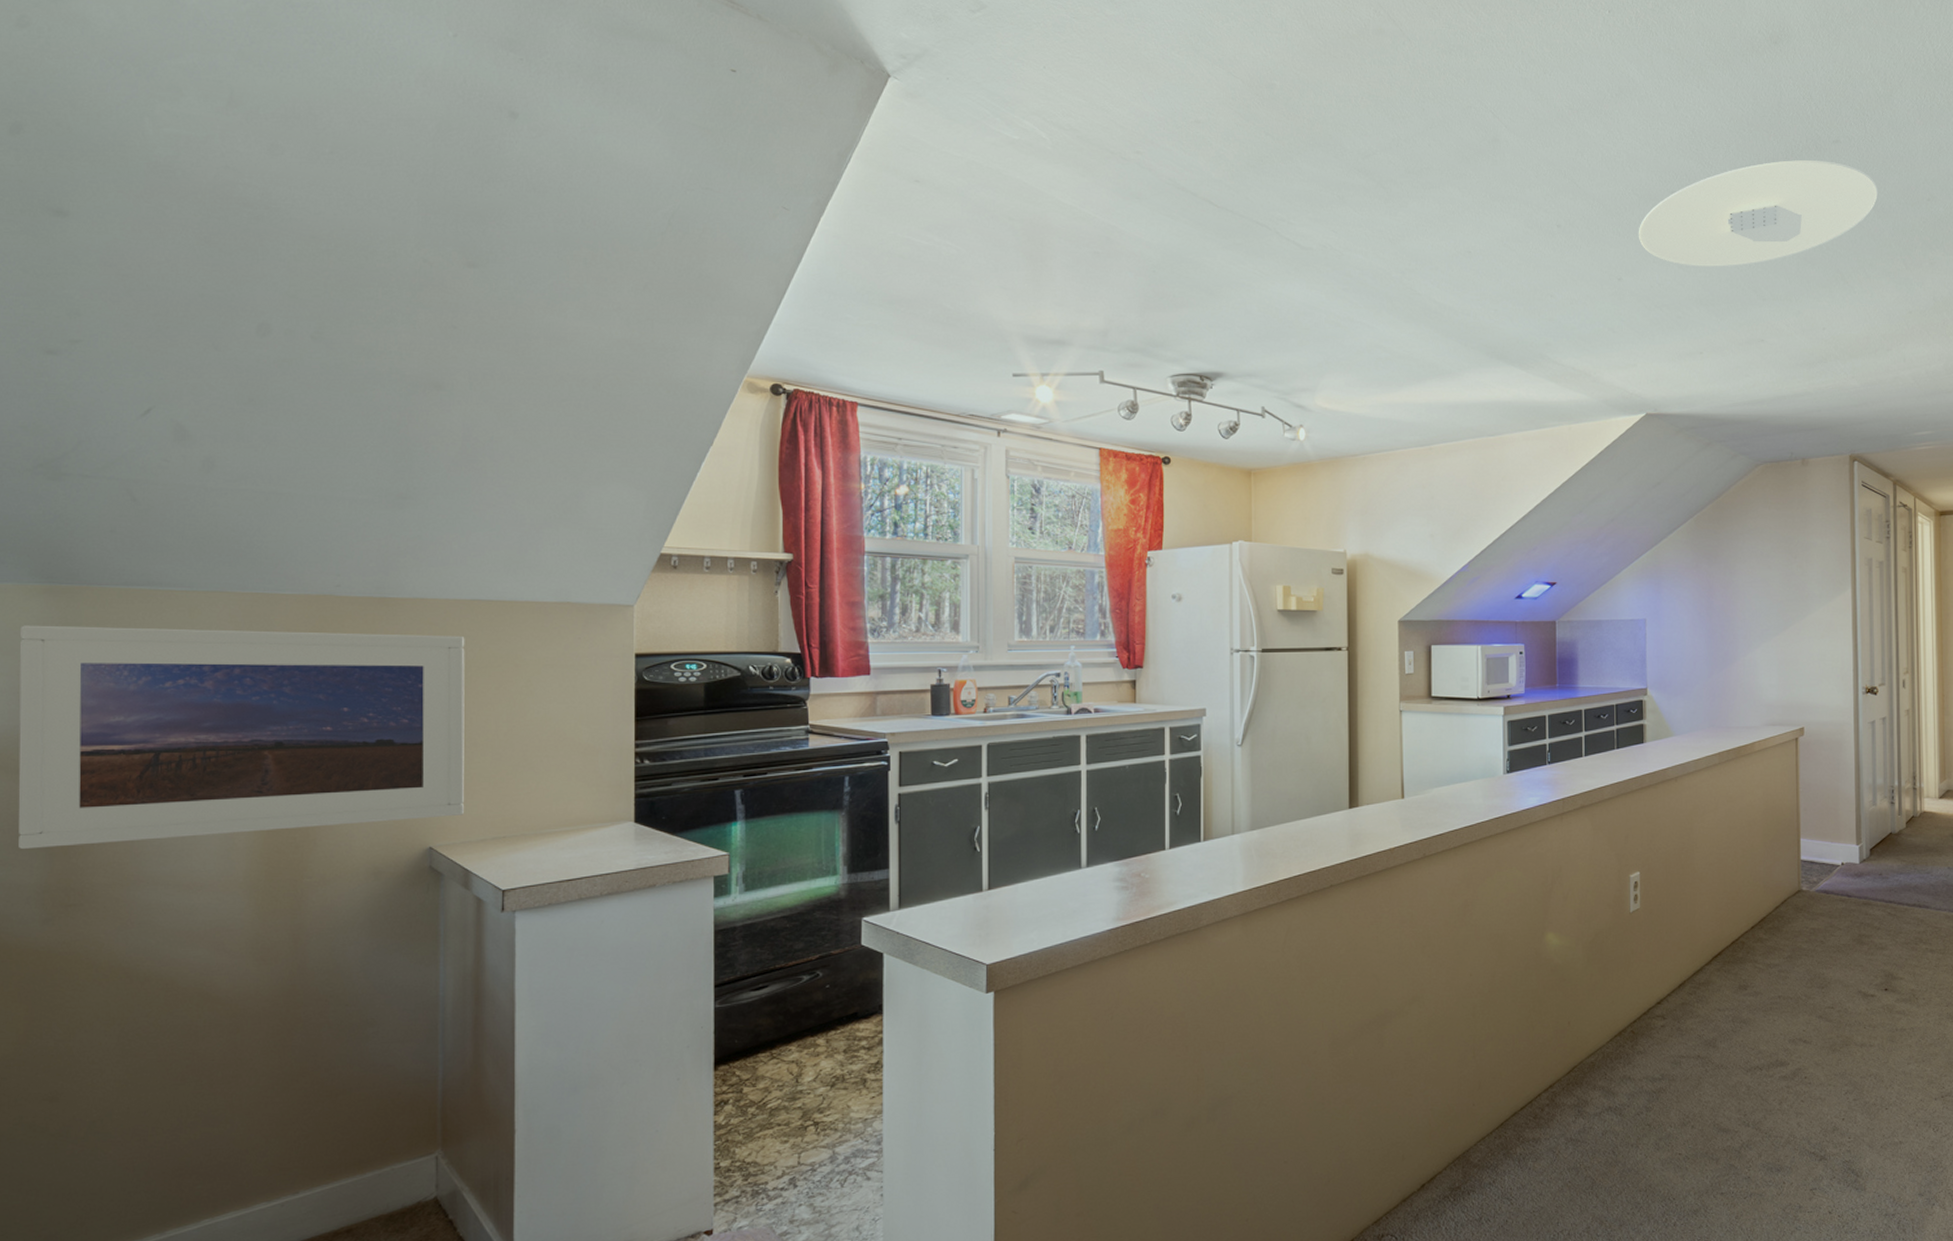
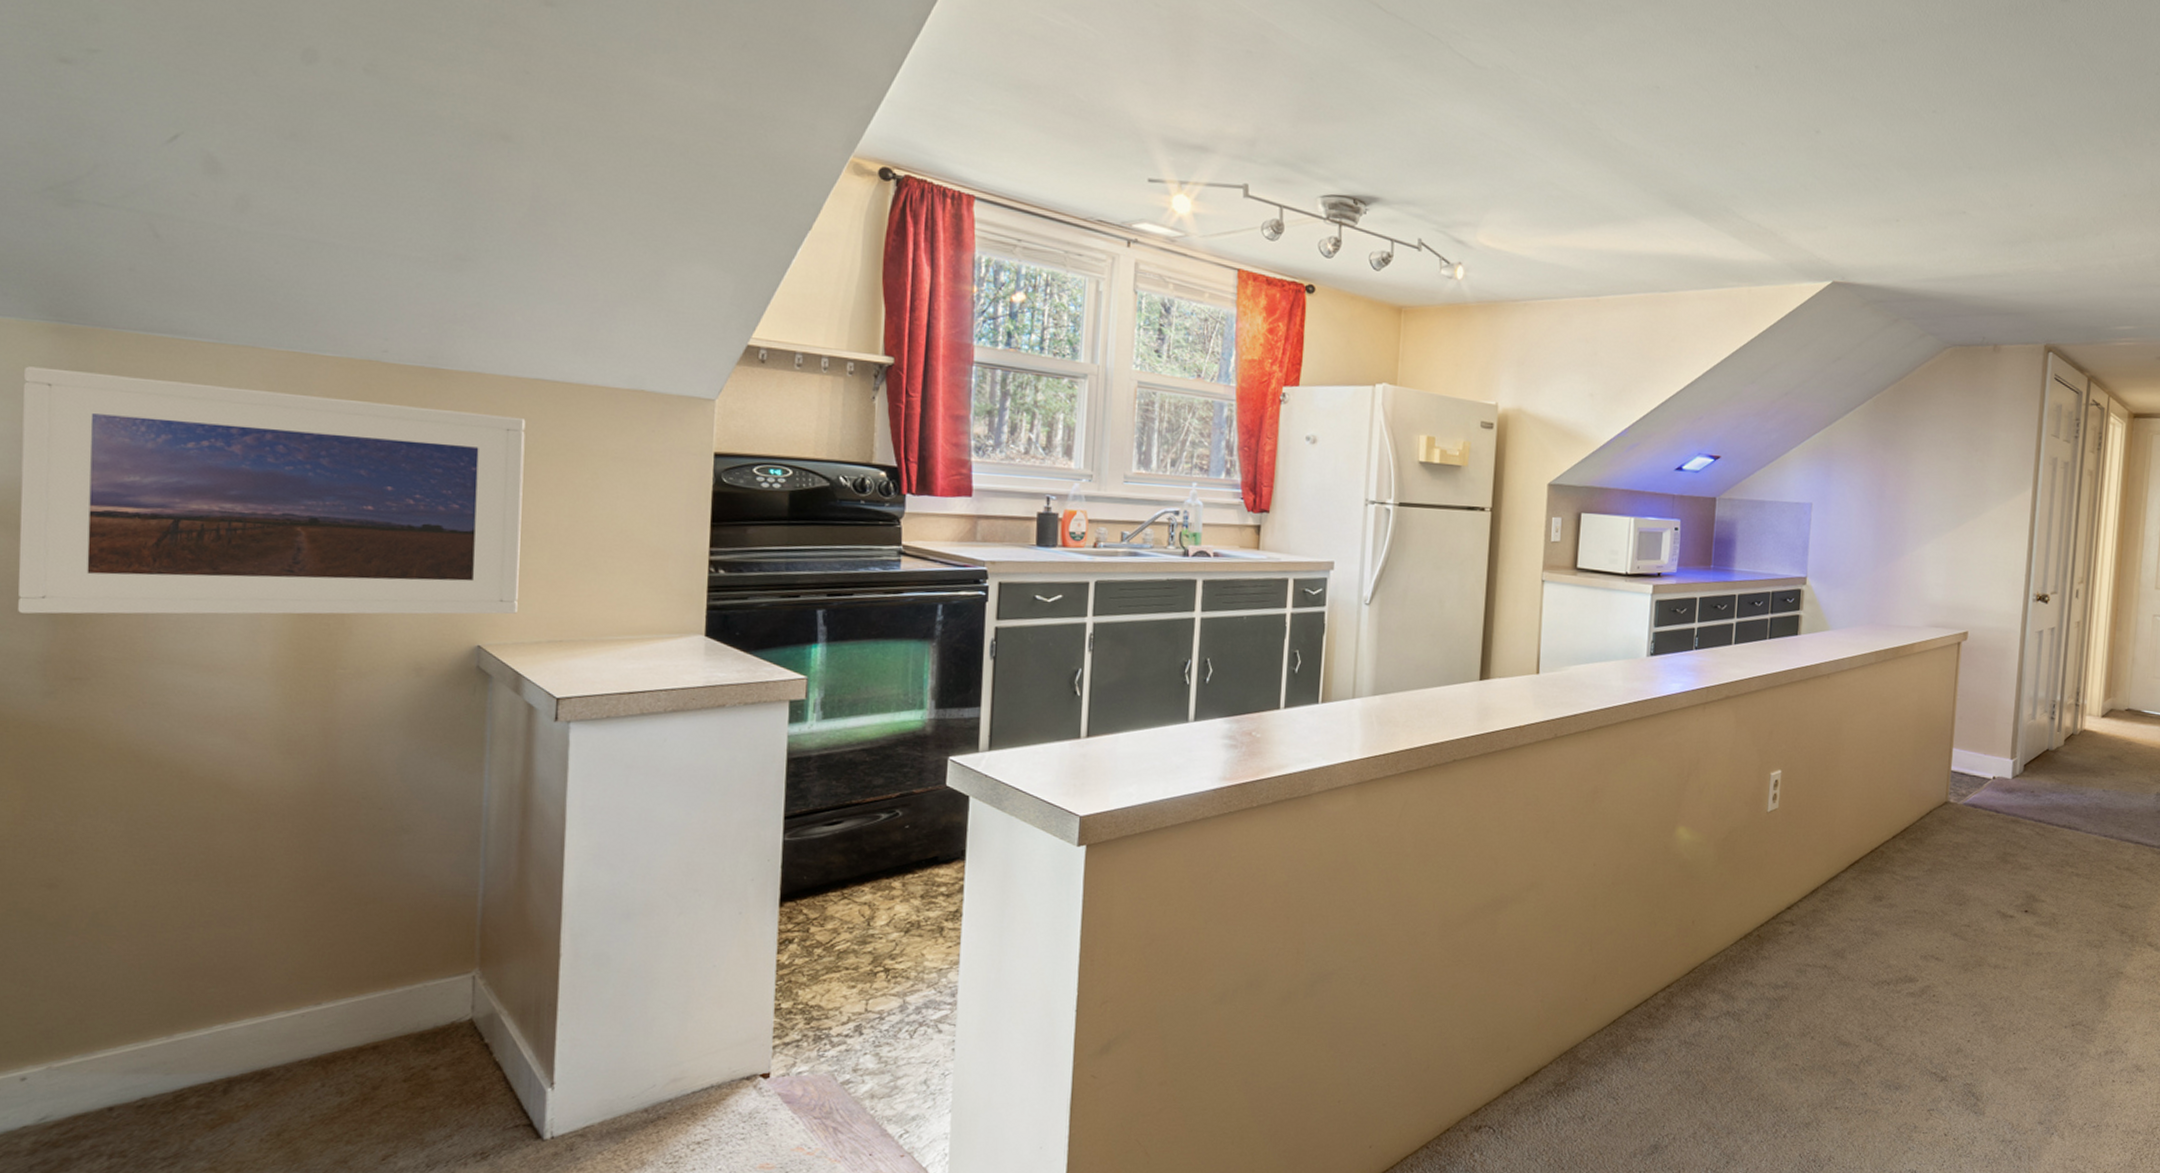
ceiling light: present [1638,160,1878,268] -> none [1841,16,2104,129]

